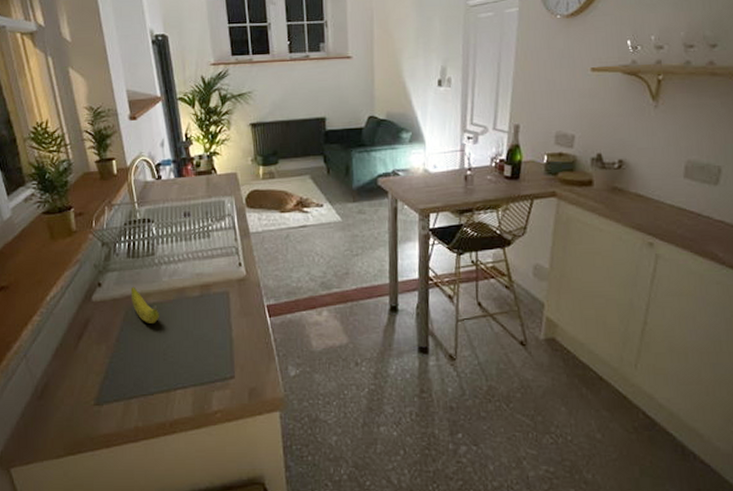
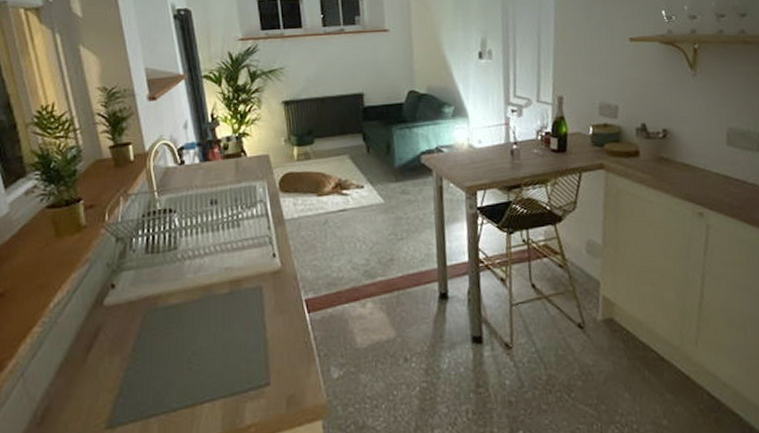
banana: present [130,286,159,323] -> none [149,286,183,328]

